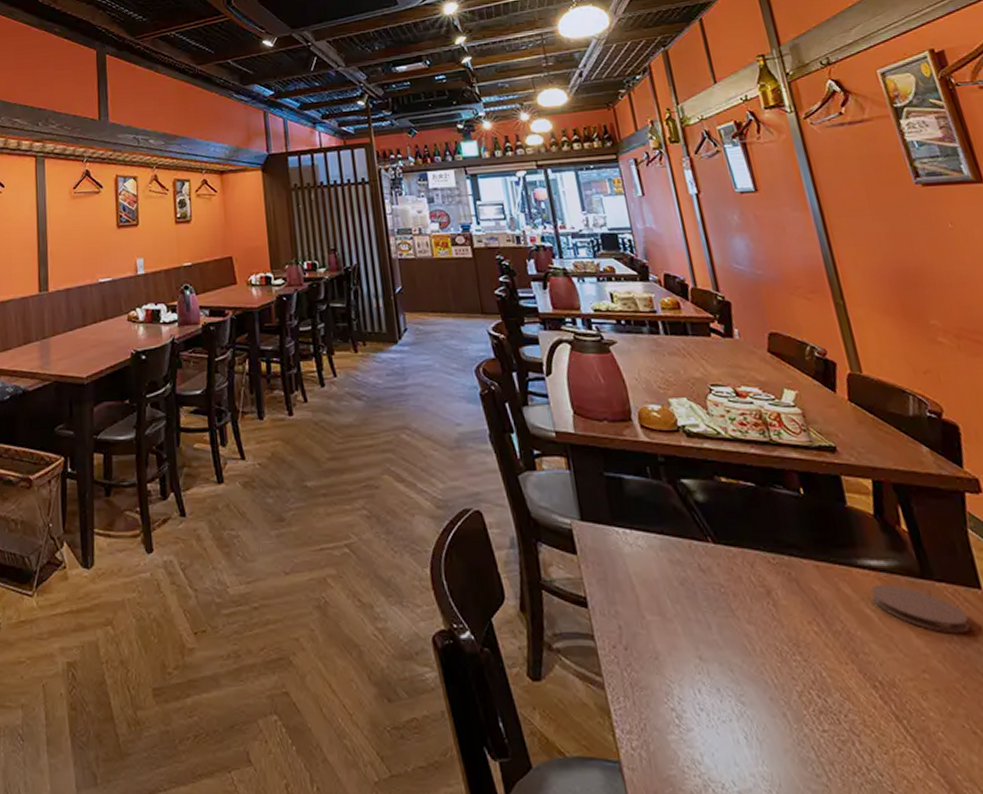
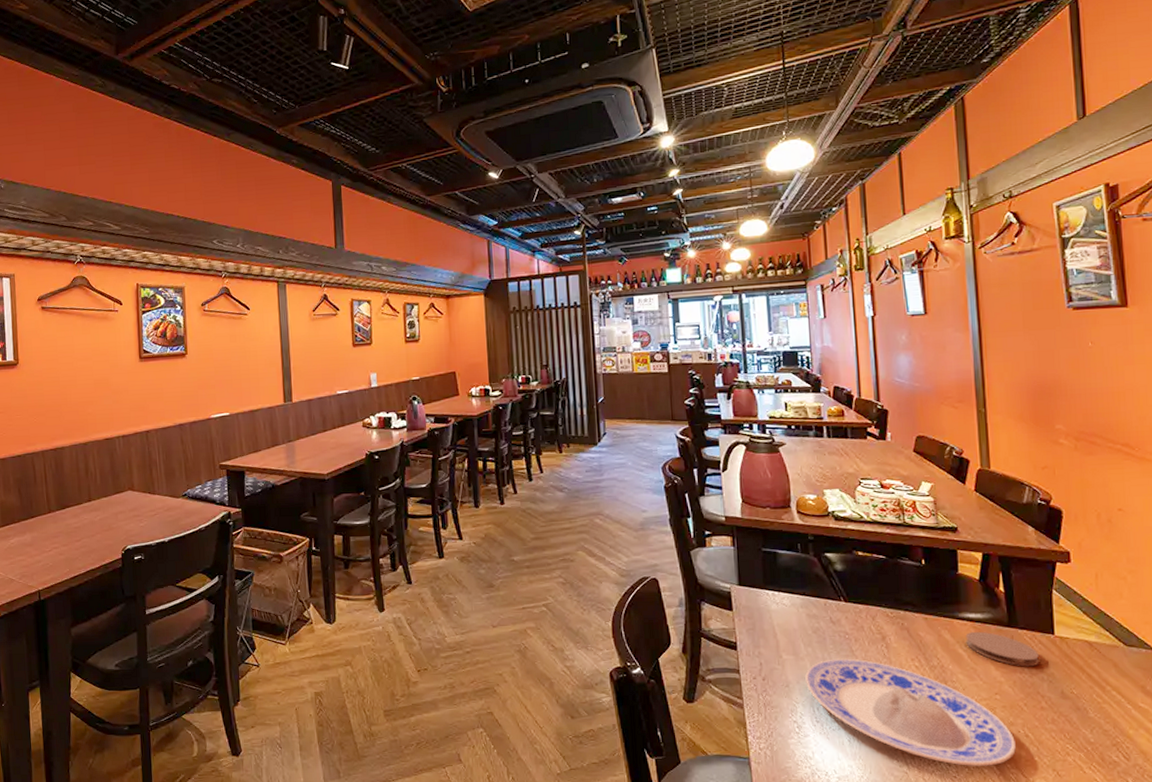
plate: none [677,620,965,777] -> present [805,658,1016,766]

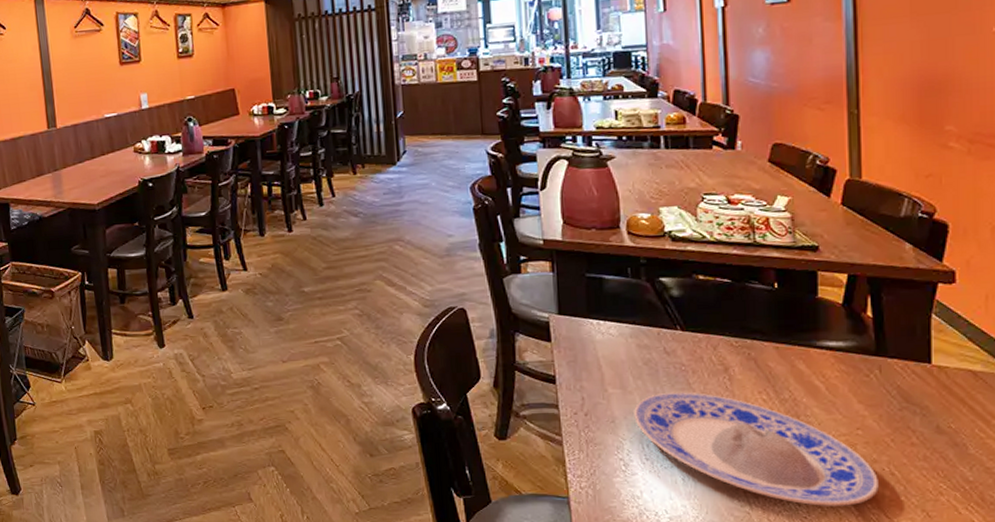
coaster: present [965,631,1039,667] -> none [823,361,911,400]

